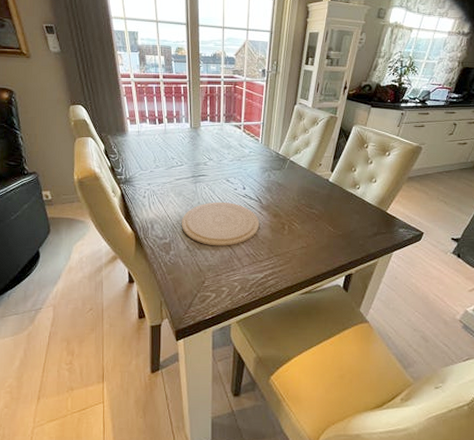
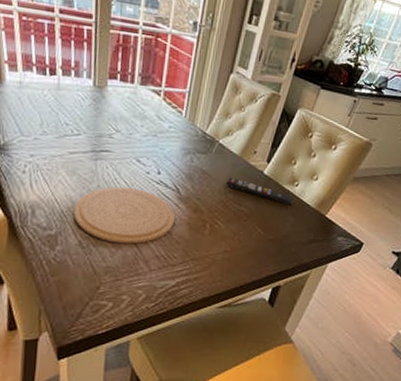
remote control: none [298,187,355,205] -> present [225,177,291,205]

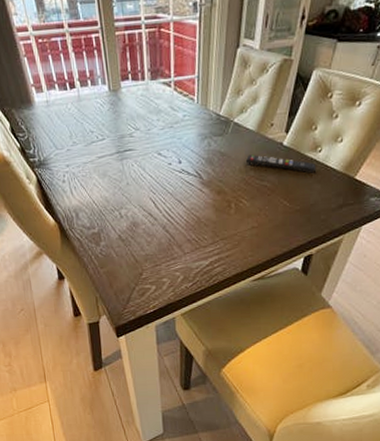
plate: present [72,186,175,245] -> none [109,180,201,233]

